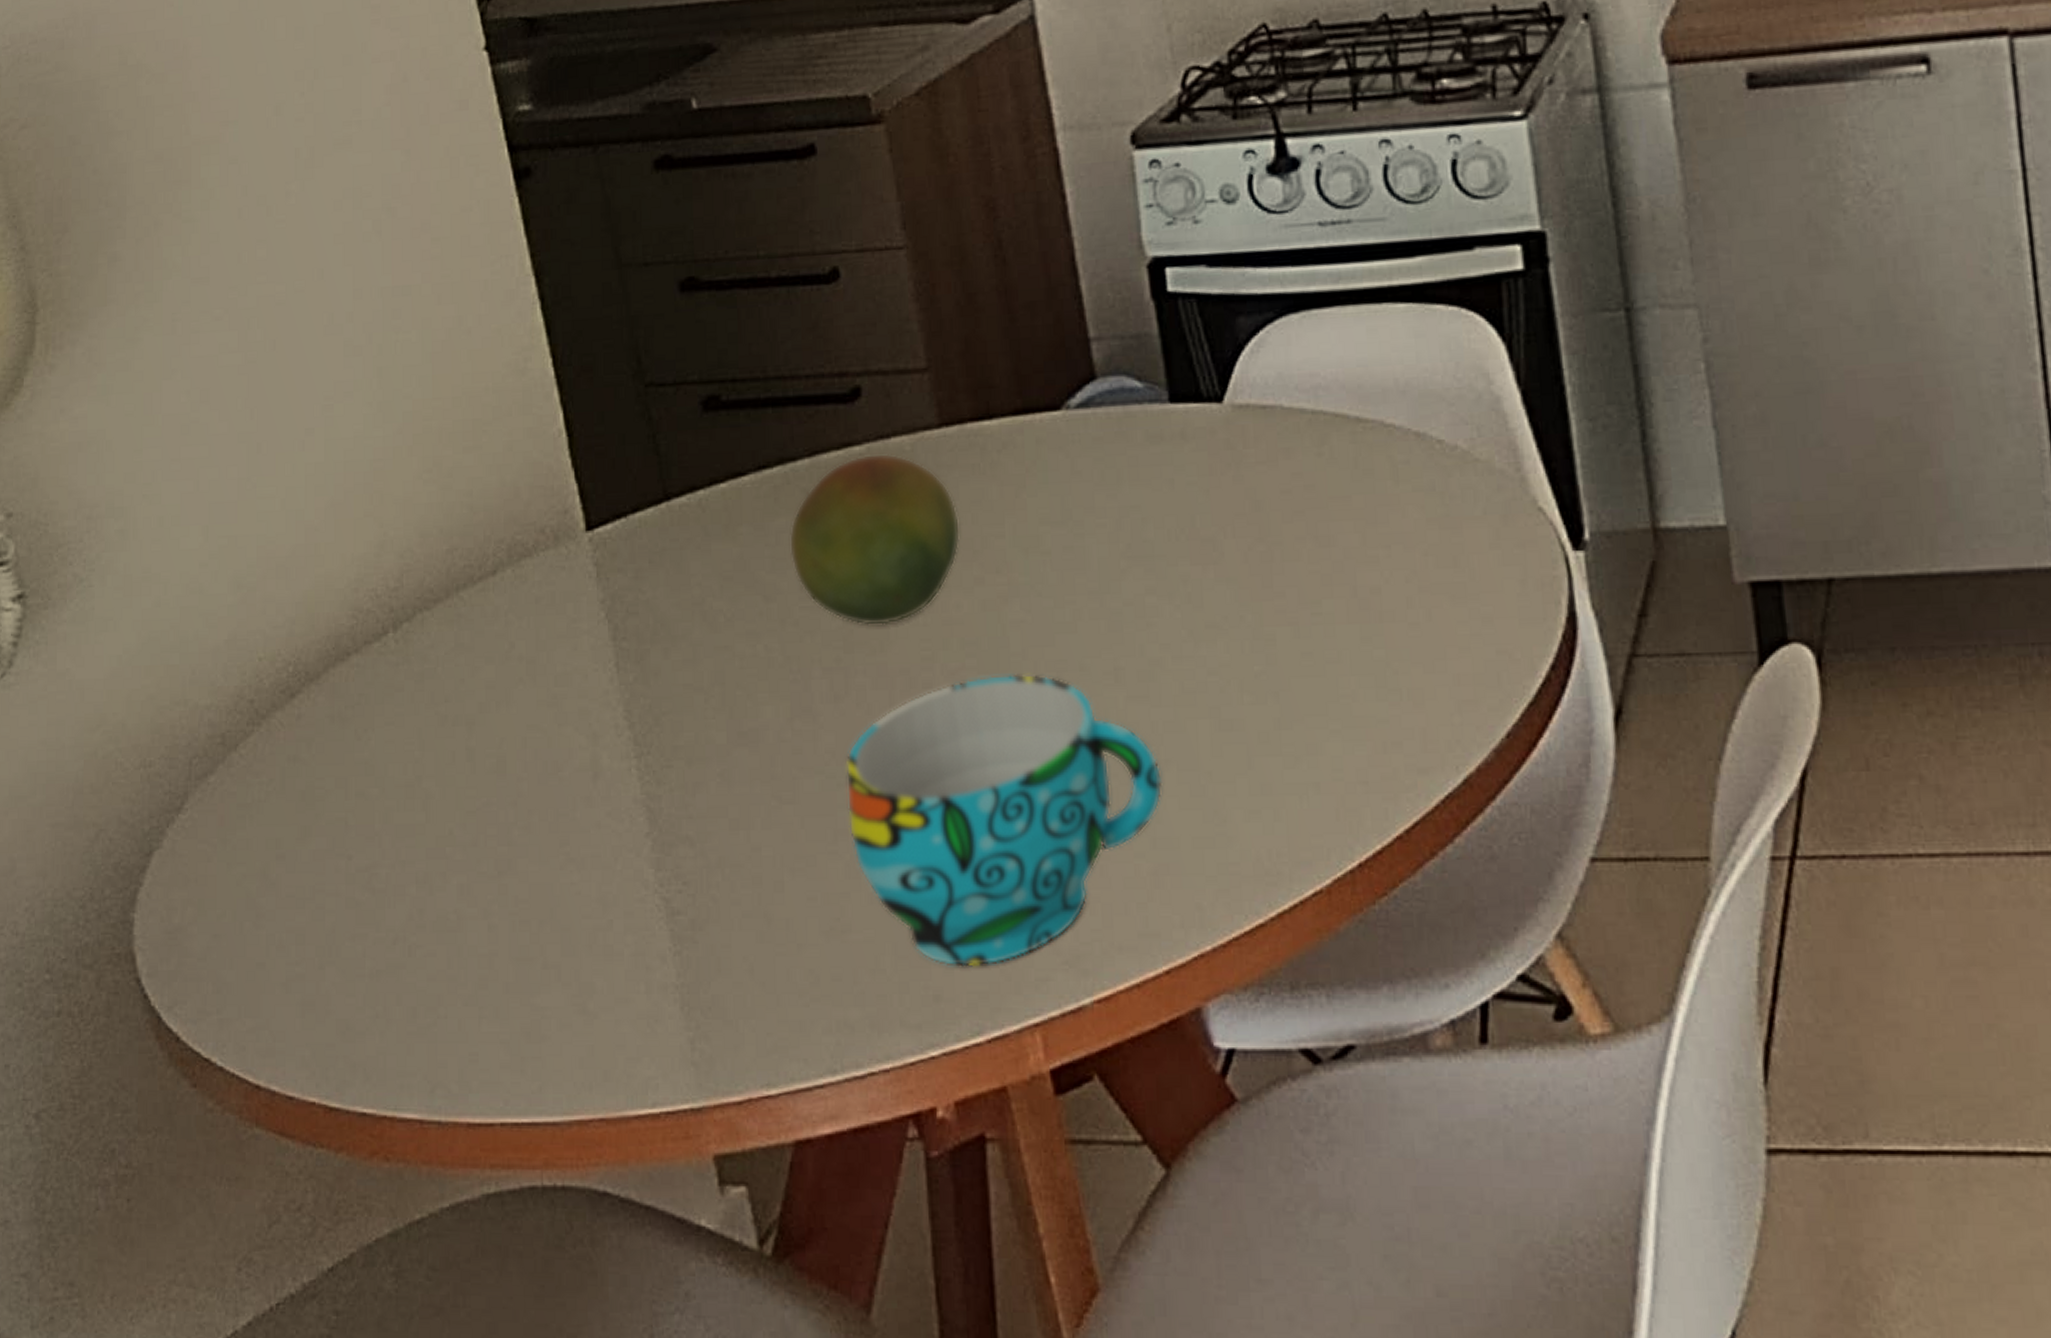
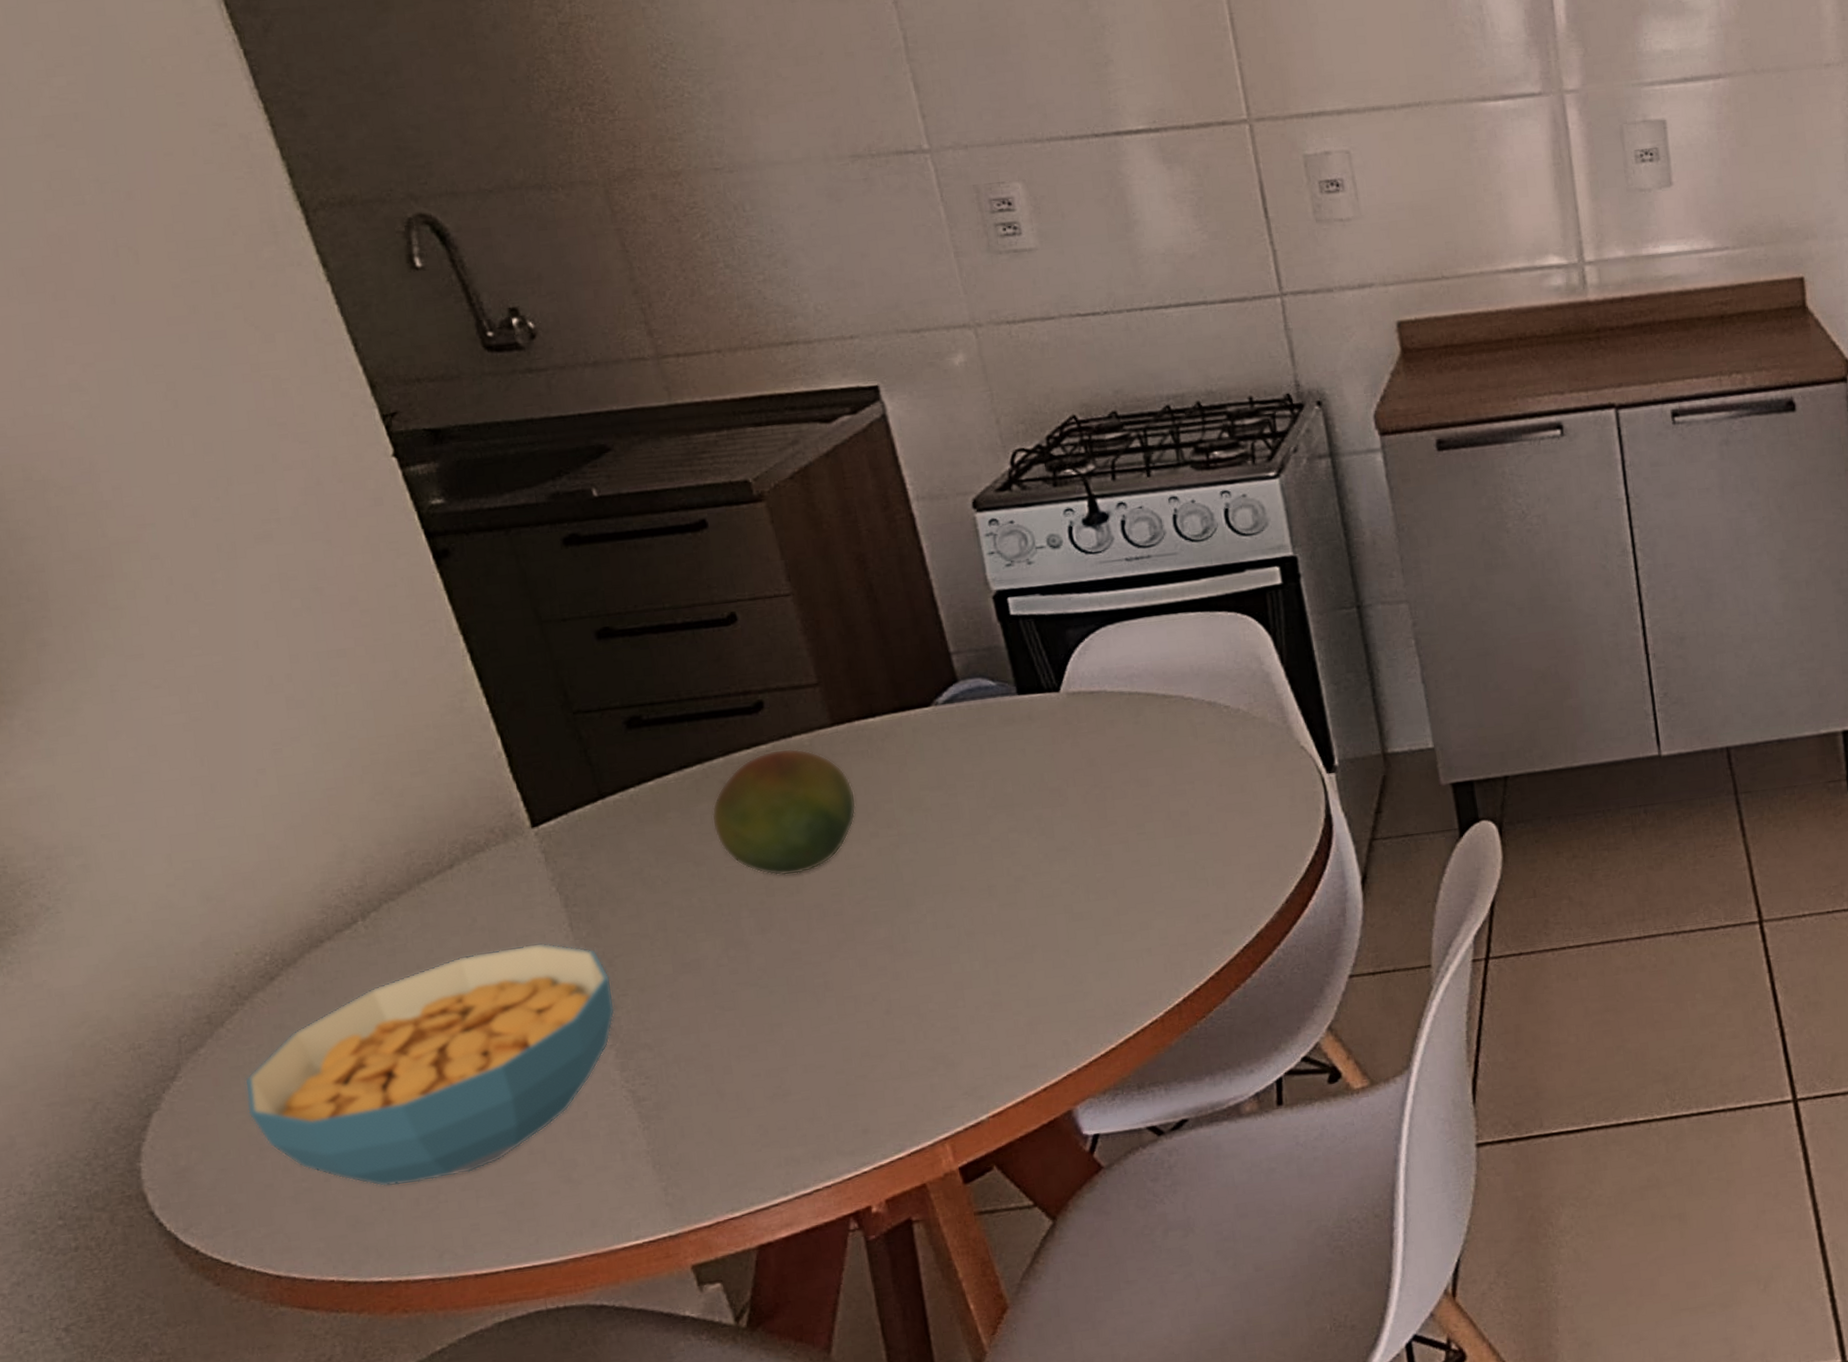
cereal bowl: none [250,684,657,988] -> present [244,942,616,1187]
cup: present [845,673,1163,967] -> none [775,896,1032,1109]

